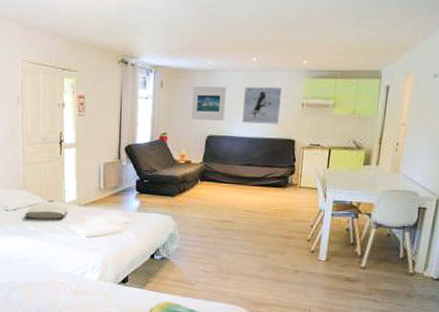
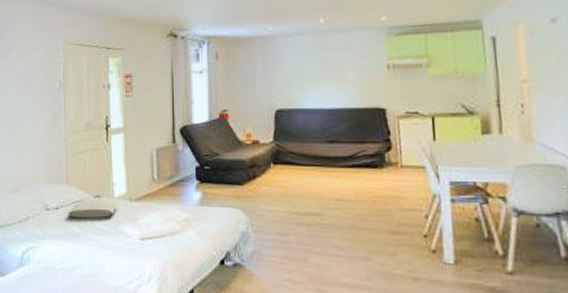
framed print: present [191,86,226,121] -> none [253,52,294,92]
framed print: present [242,86,282,124] -> none [314,48,361,92]

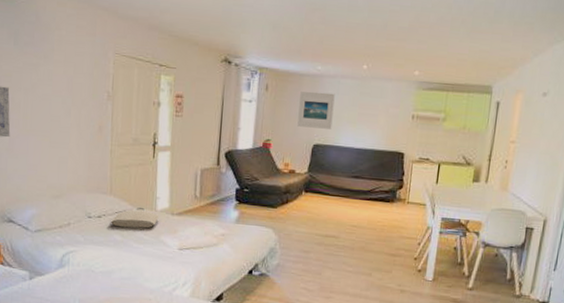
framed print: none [253,52,294,92] -> present [297,91,335,129]

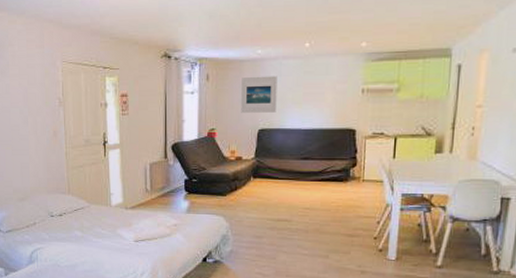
tote bag: present [111,207,159,228] -> none [71,204,114,224]

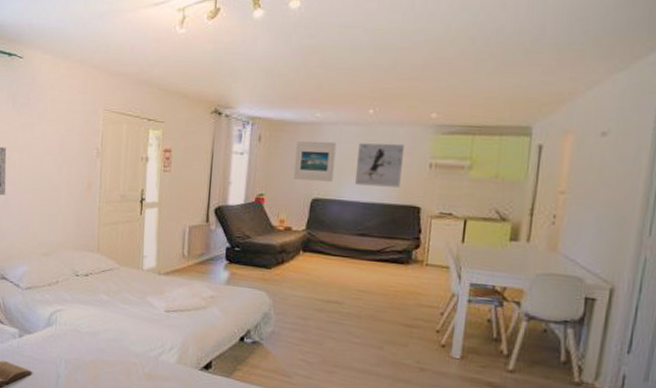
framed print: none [297,73,339,114] -> present [355,143,405,188]

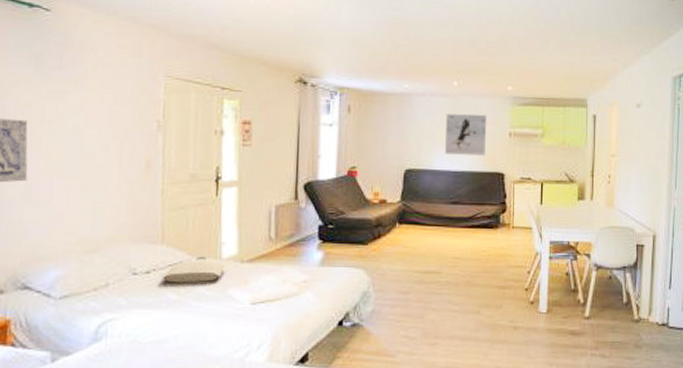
tote bag: none [98,266,146,288] -> present [163,257,225,283]
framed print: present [294,141,337,182] -> none [386,111,425,152]

